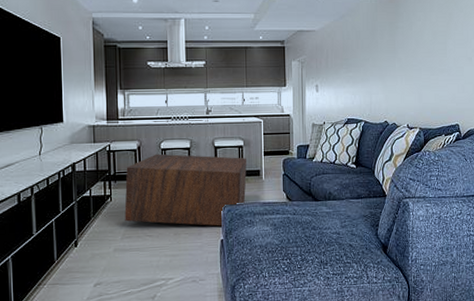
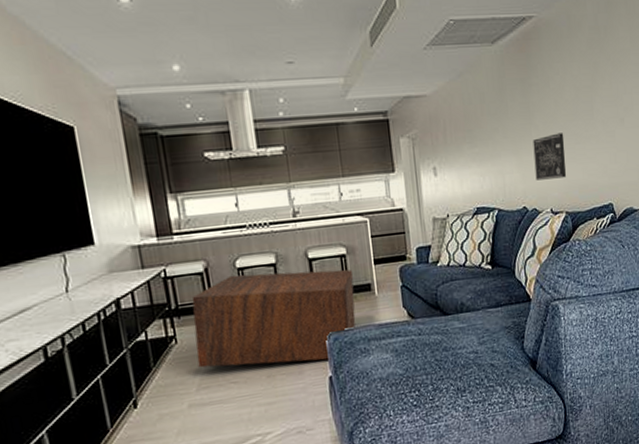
wall art: none [396,66,422,101] -> present [533,133,567,181]

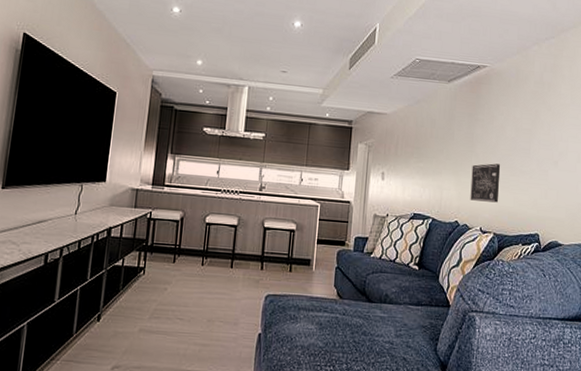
coffee table: present [191,269,356,368] -> none [156,228,298,318]

